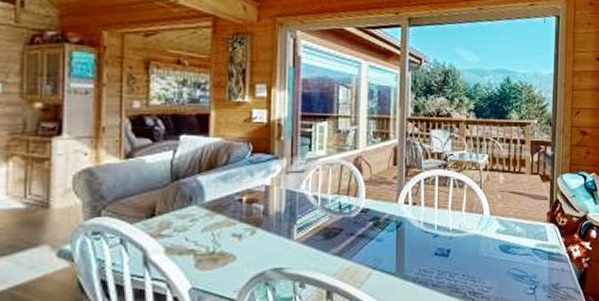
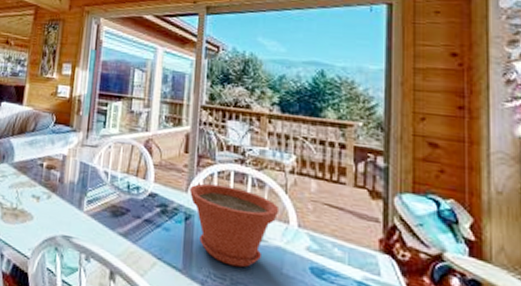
plant pot: none [398,191,475,260] -> present [188,183,278,268]

